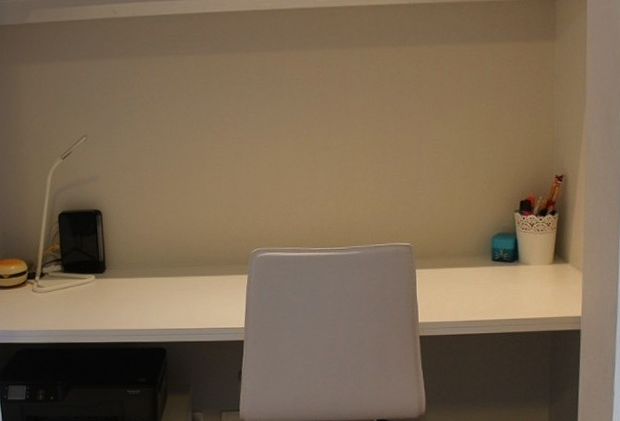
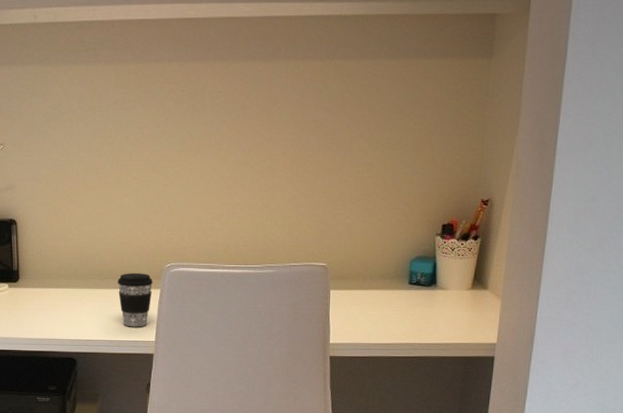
coffee cup: none [204,259,240,314] -> present [117,273,153,327]

